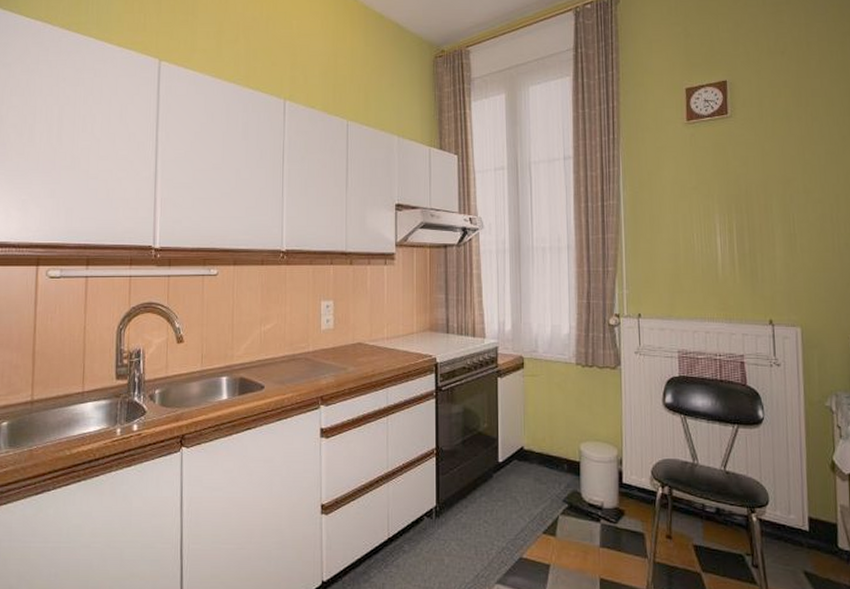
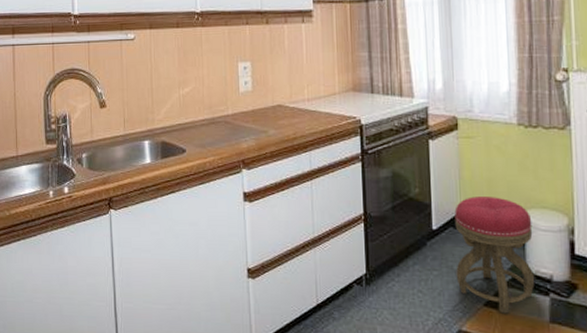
stool: none [519,431,588,540] -> present [454,196,535,314]

